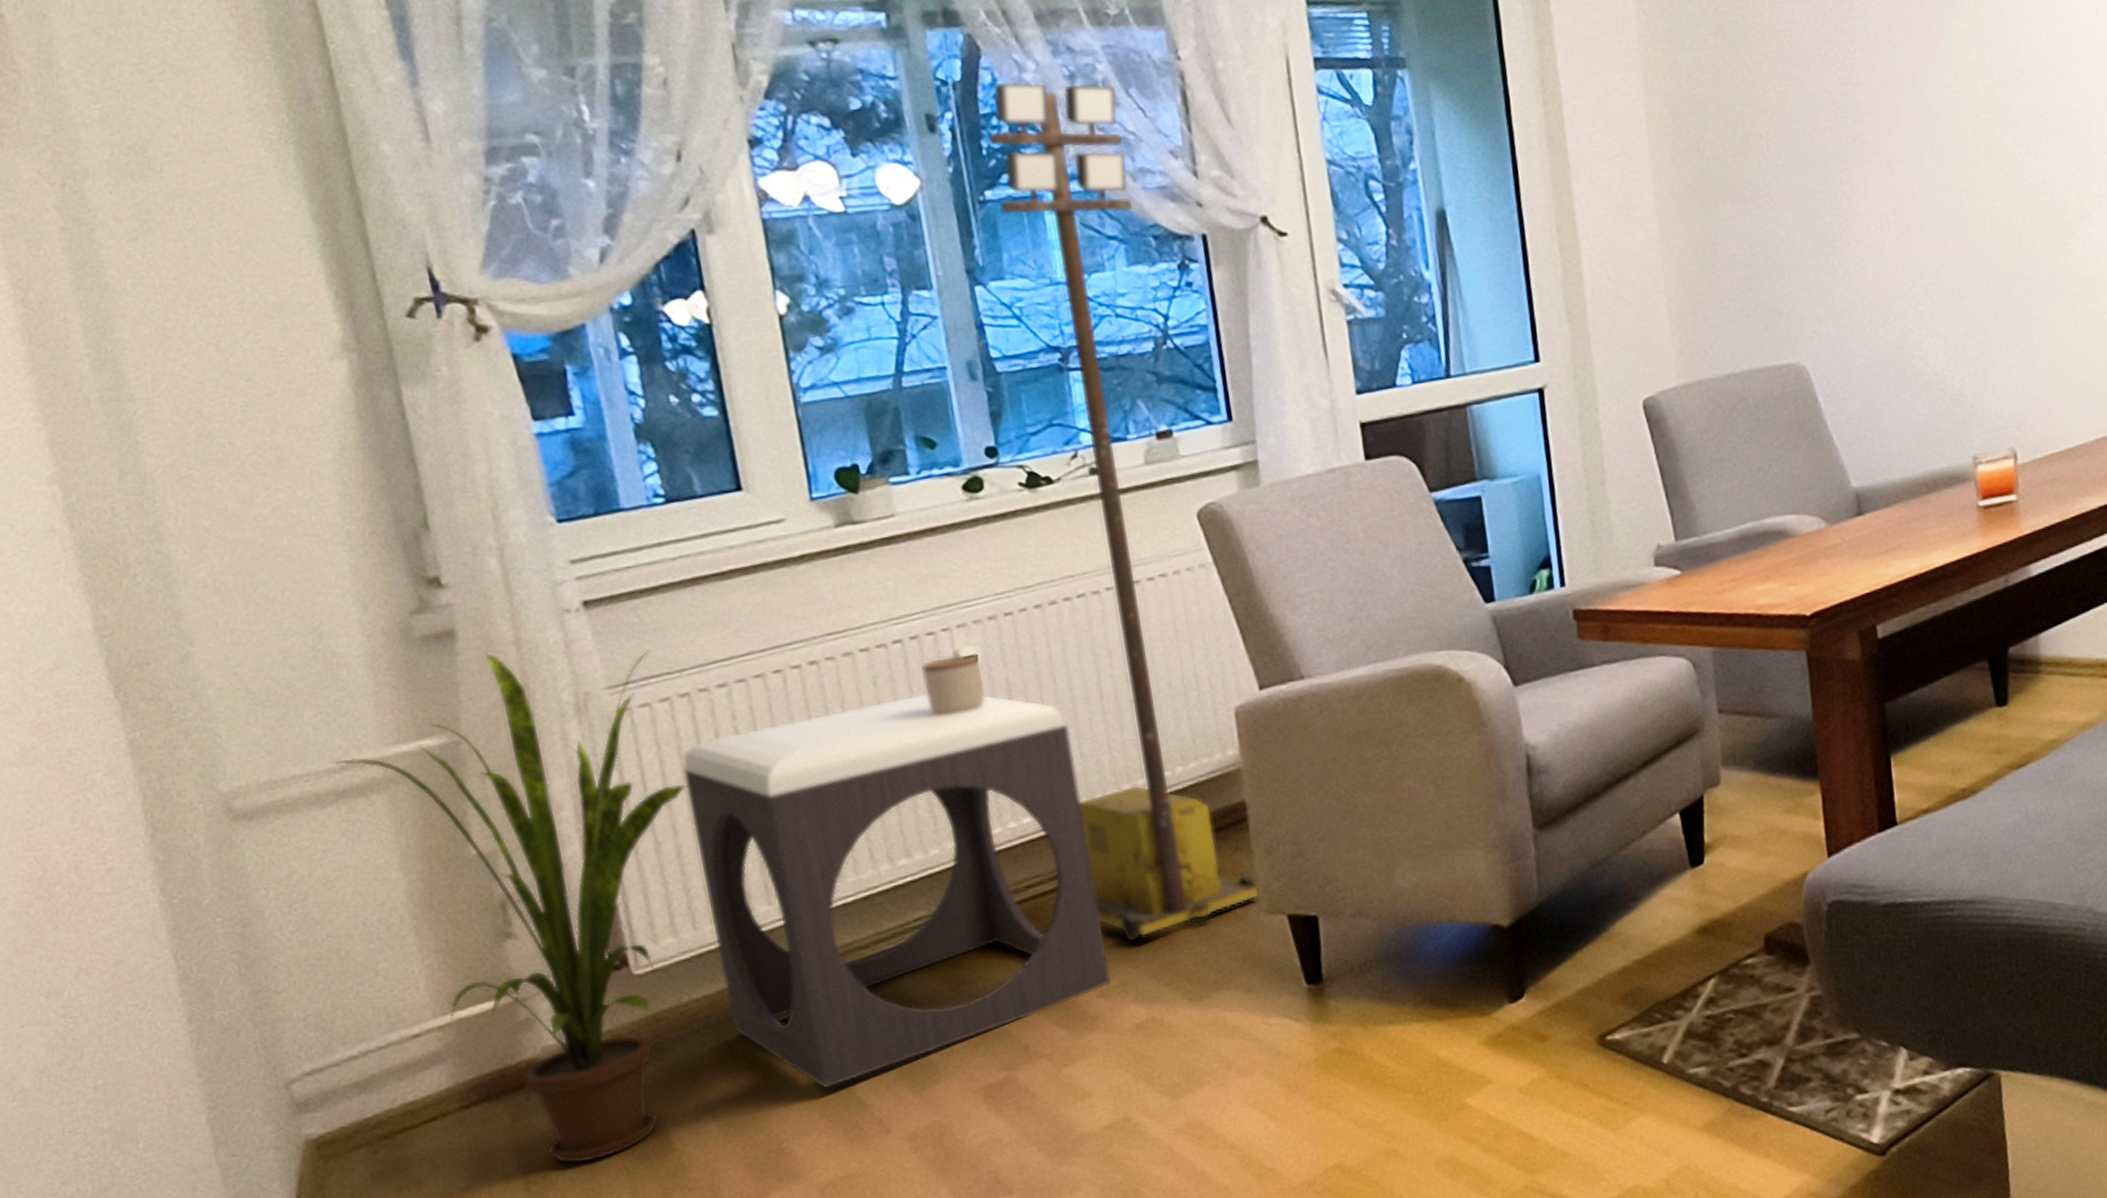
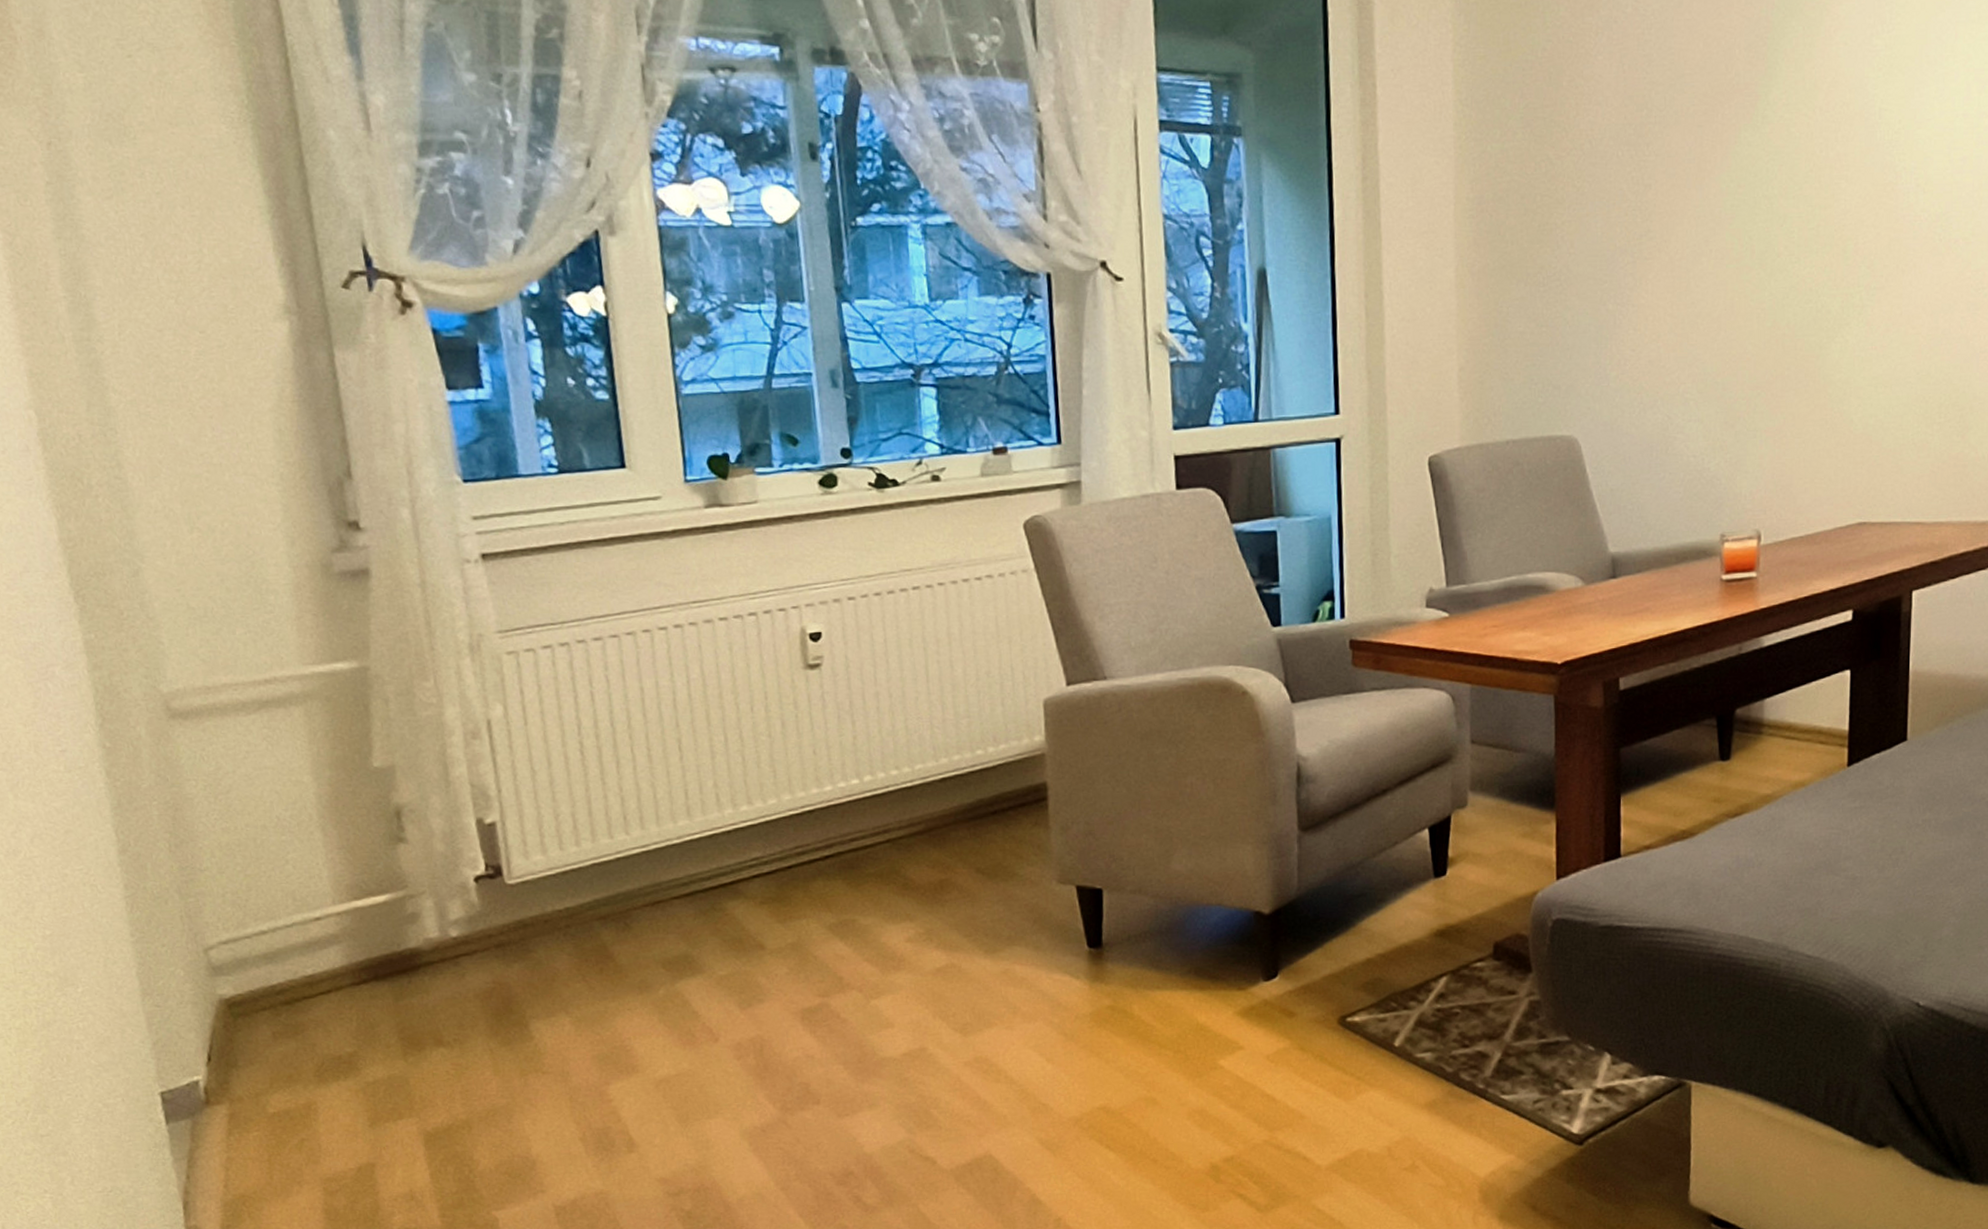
house plant: present [330,650,688,1164] -> none [256,592,562,1041]
footstool: present [682,692,1111,1089] -> none [558,661,918,998]
mug: present [921,654,985,715] -> none [772,631,826,682]
portable light tower: present [988,81,1258,942] -> none [863,119,1052,896]

